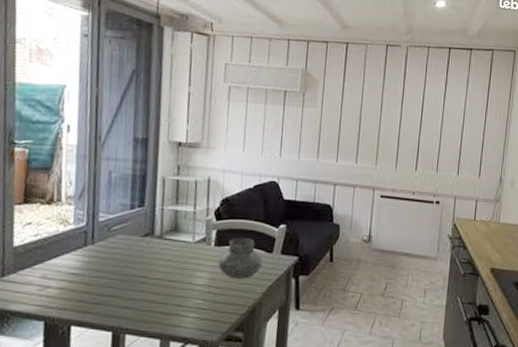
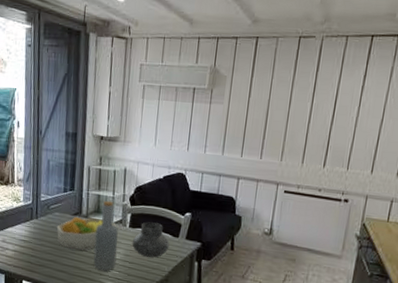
fruit bowl: none [120,237,200,279] -> present [56,216,117,251]
bottle: none [169,216,201,302] -> present [93,200,118,272]

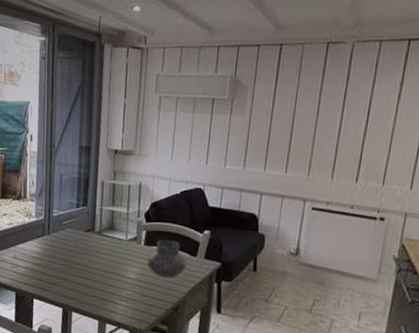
fruit bowl: present [56,216,117,251] -> none [69,233,132,269]
bottle: present [93,200,118,272] -> none [106,216,133,291]

